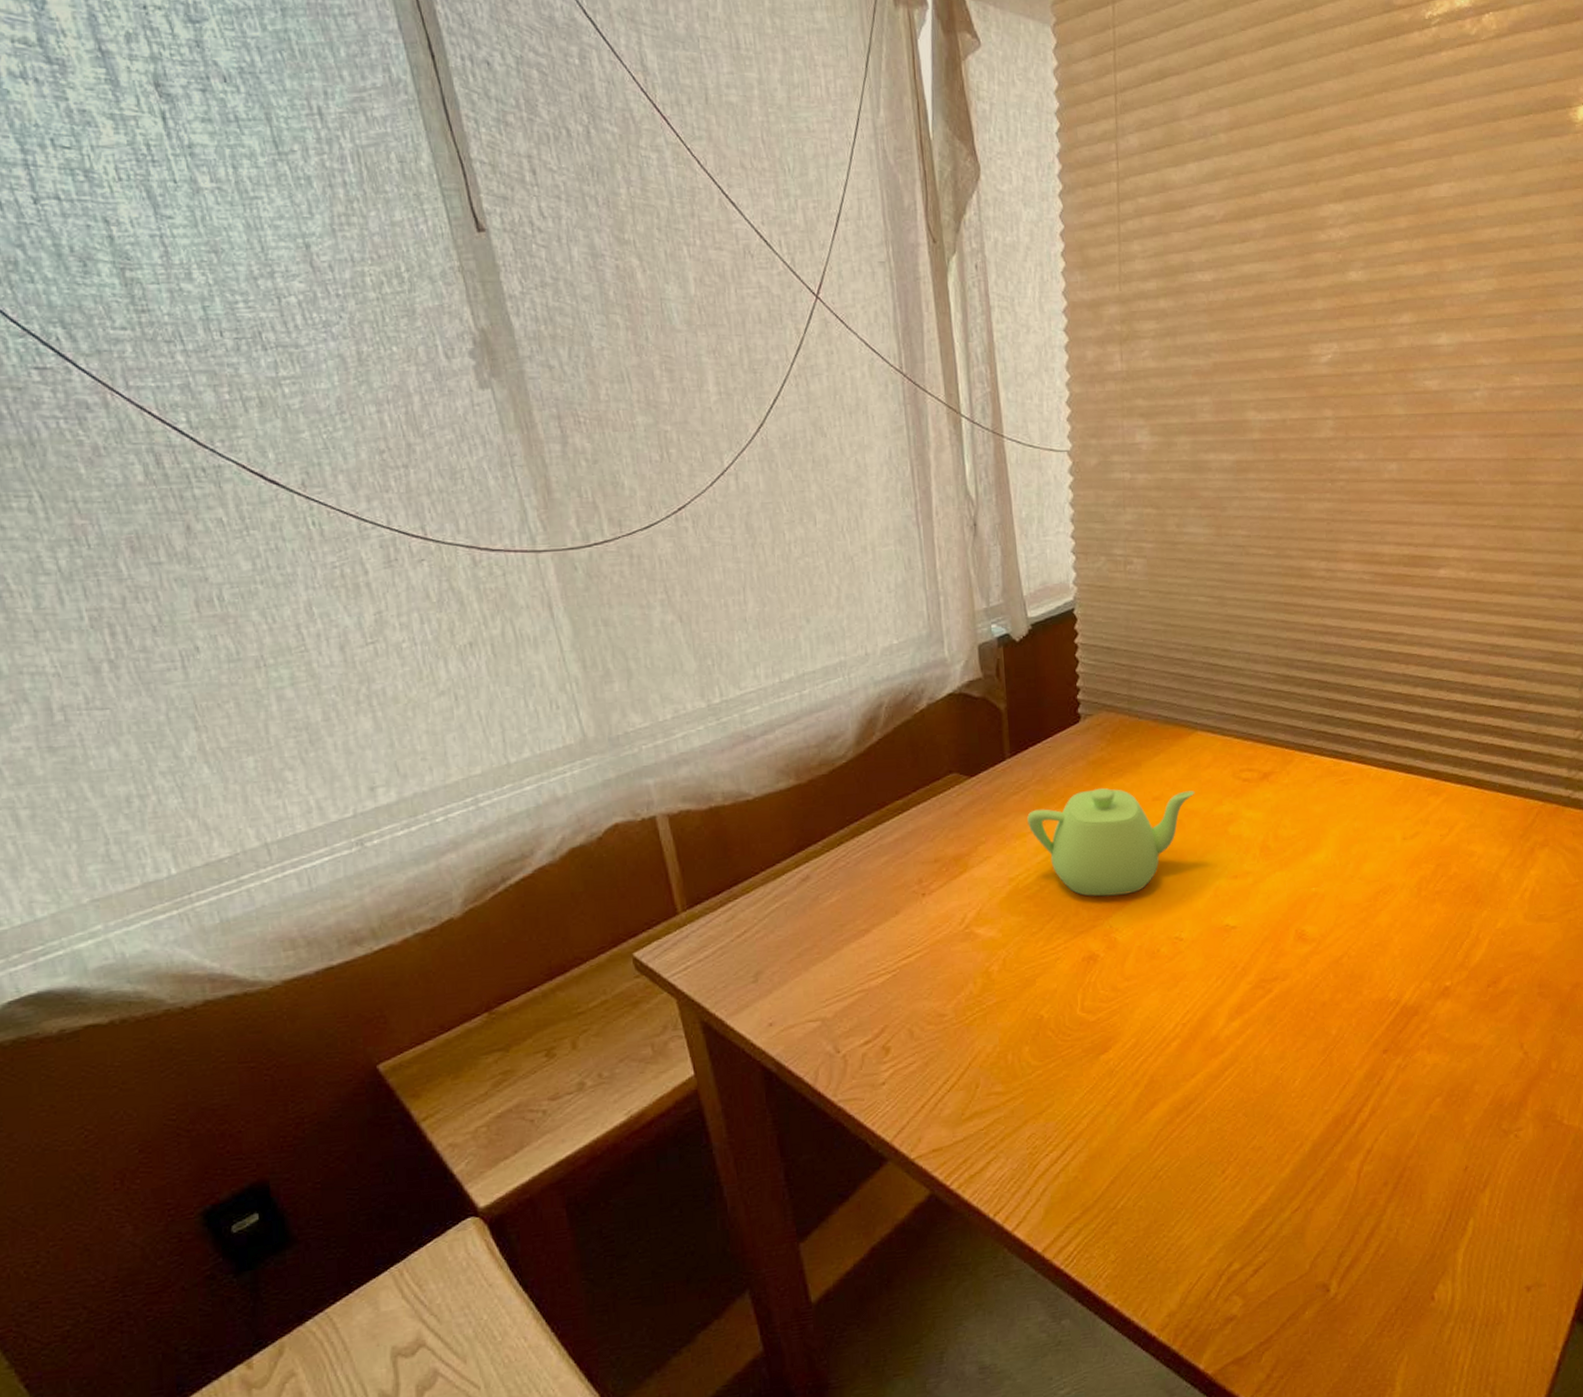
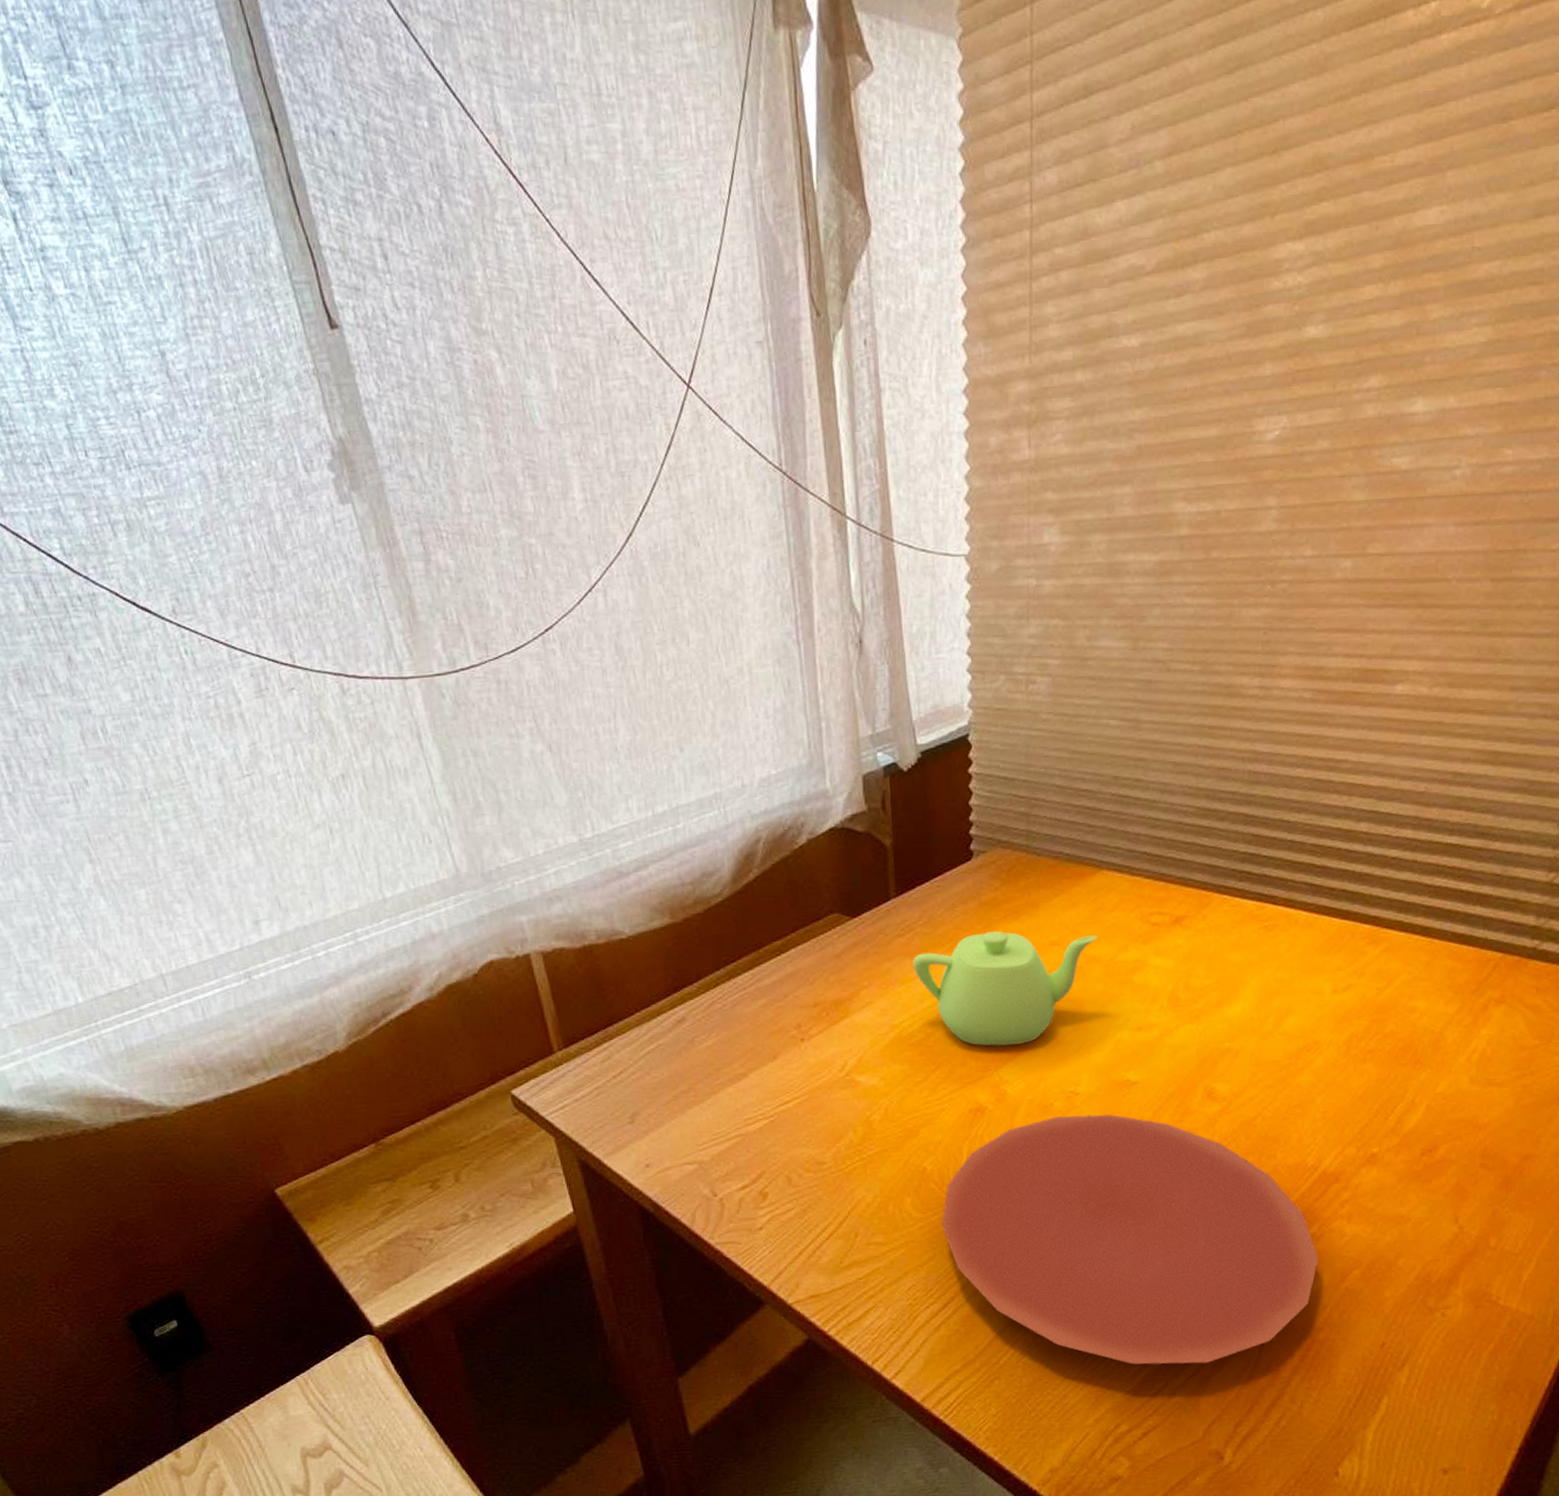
plate: none [1058,958,1405,1202] -> present [941,1114,1318,1365]

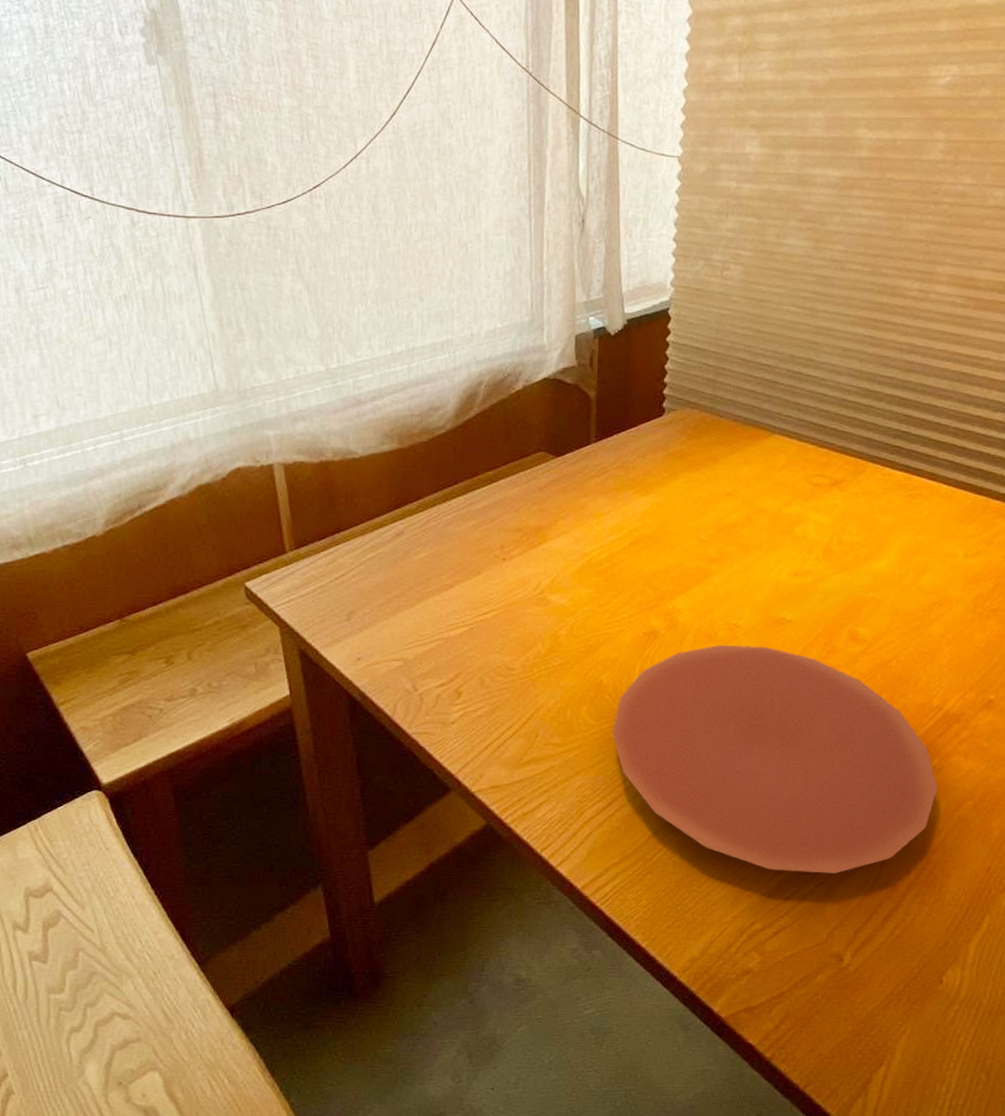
teapot: present [913,931,1098,1047] -> none [606,479,767,579]

